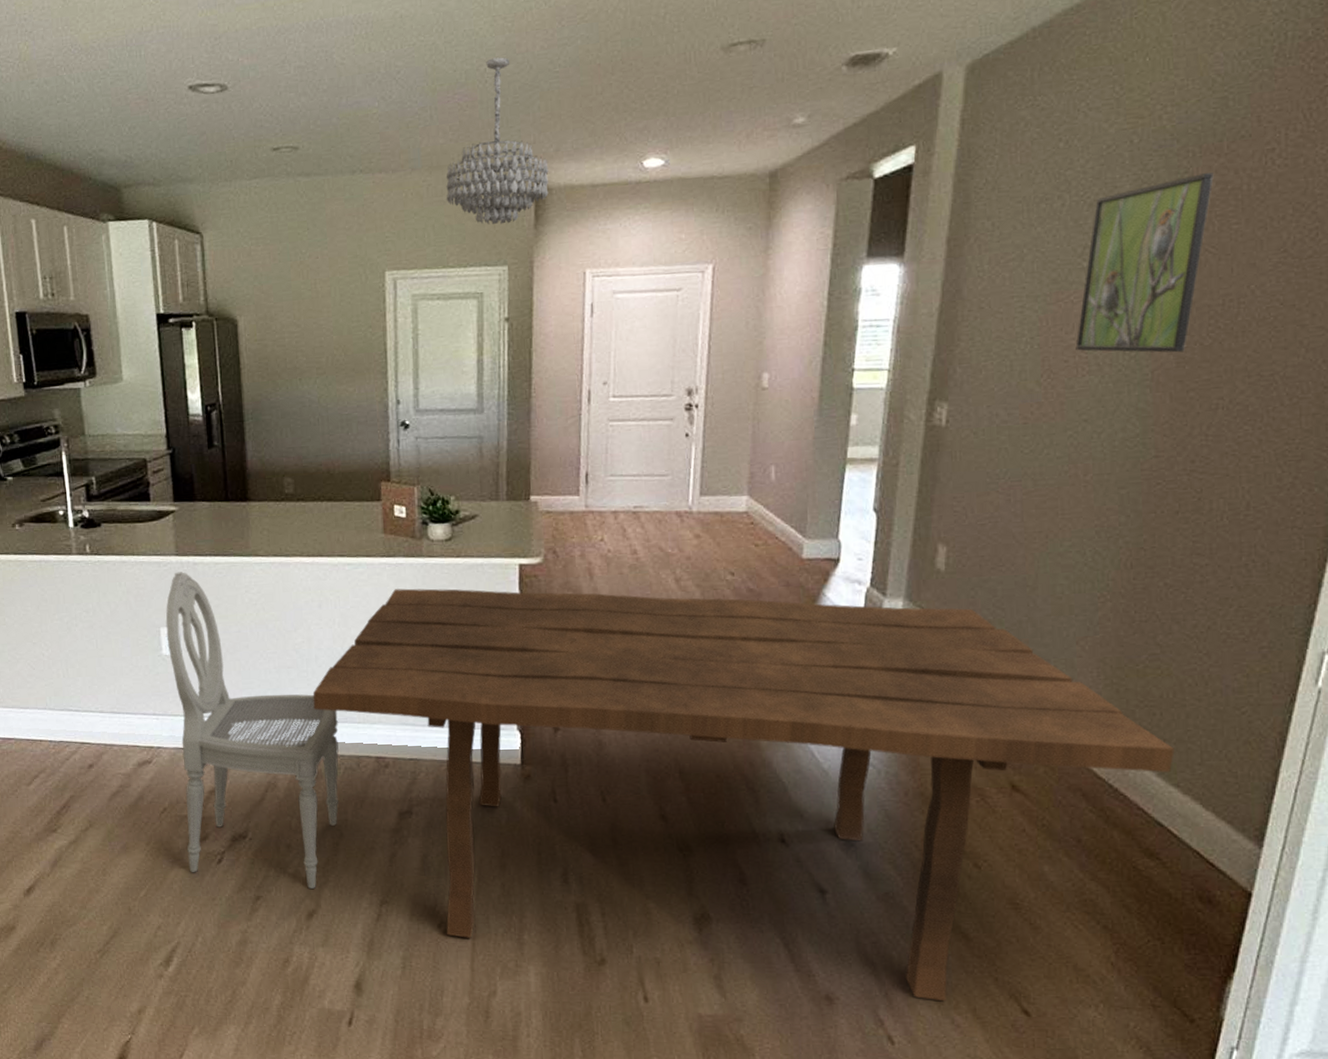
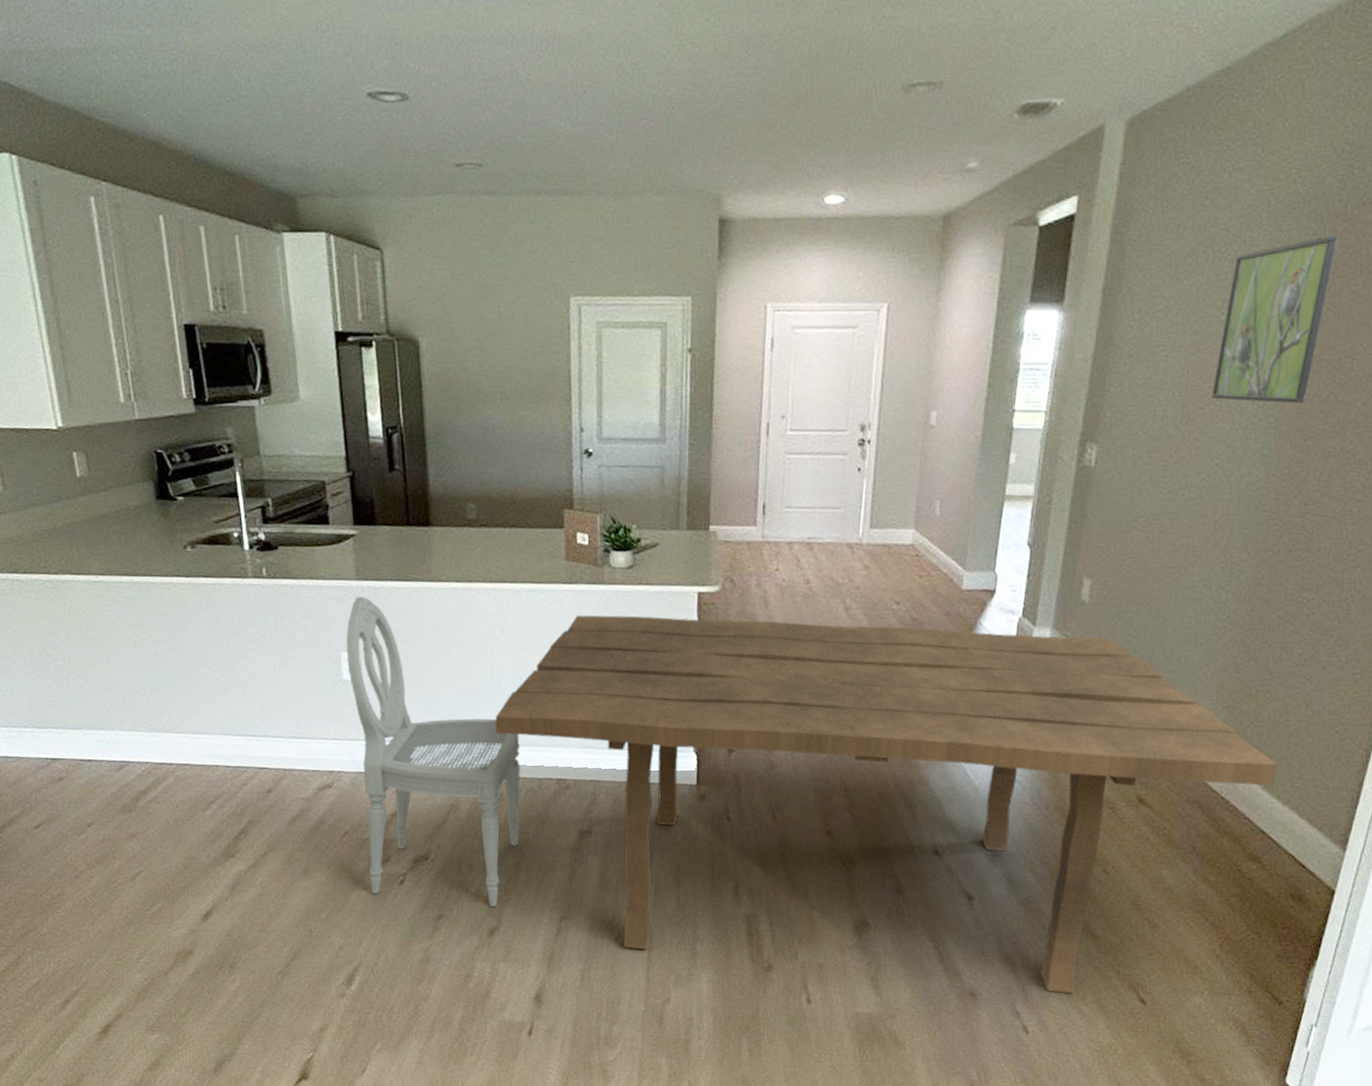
chandelier: present [446,57,549,225] -> none [631,83,733,254]

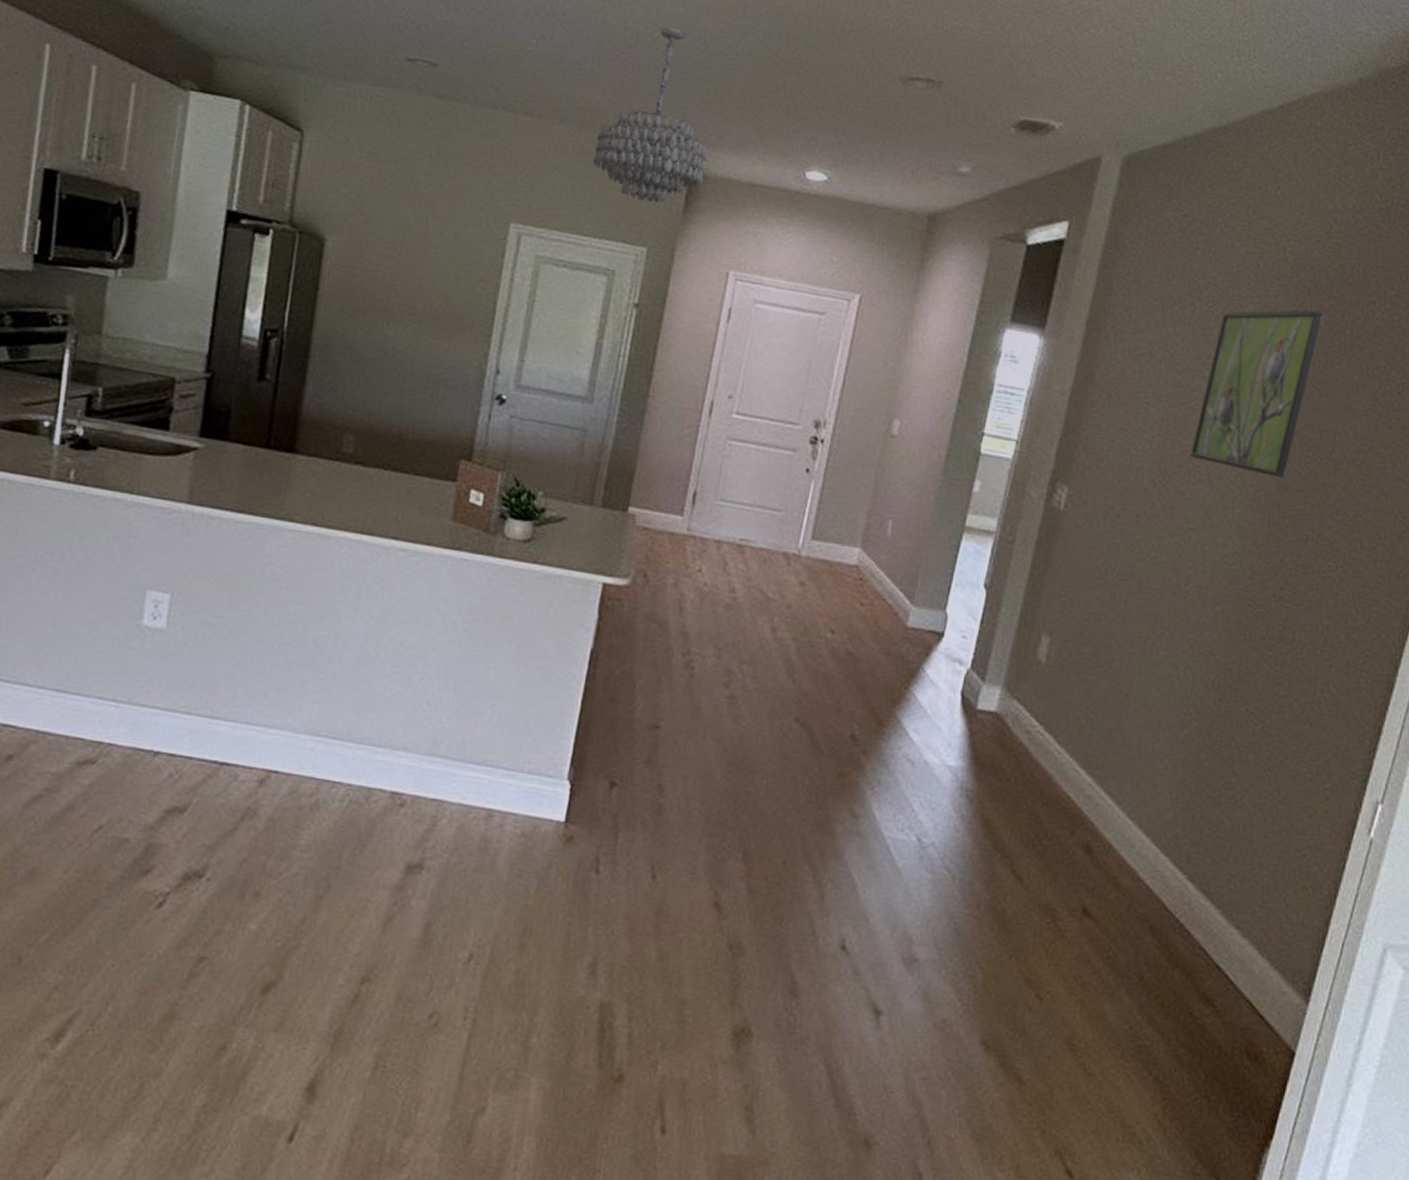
dining chair: present [346,596,521,907] -> none [116,524,354,954]
dining table: present [495,615,1278,994] -> none [324,589,1239,1155]
chandelier: none [631,83,733,254] -> present [592,26,709,203]

